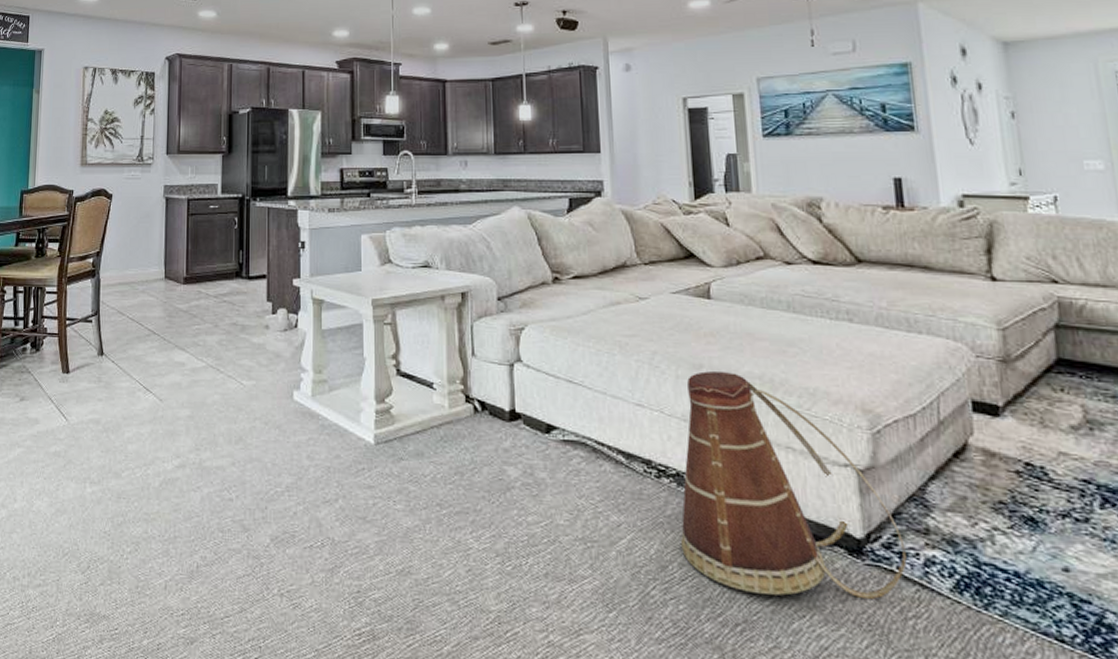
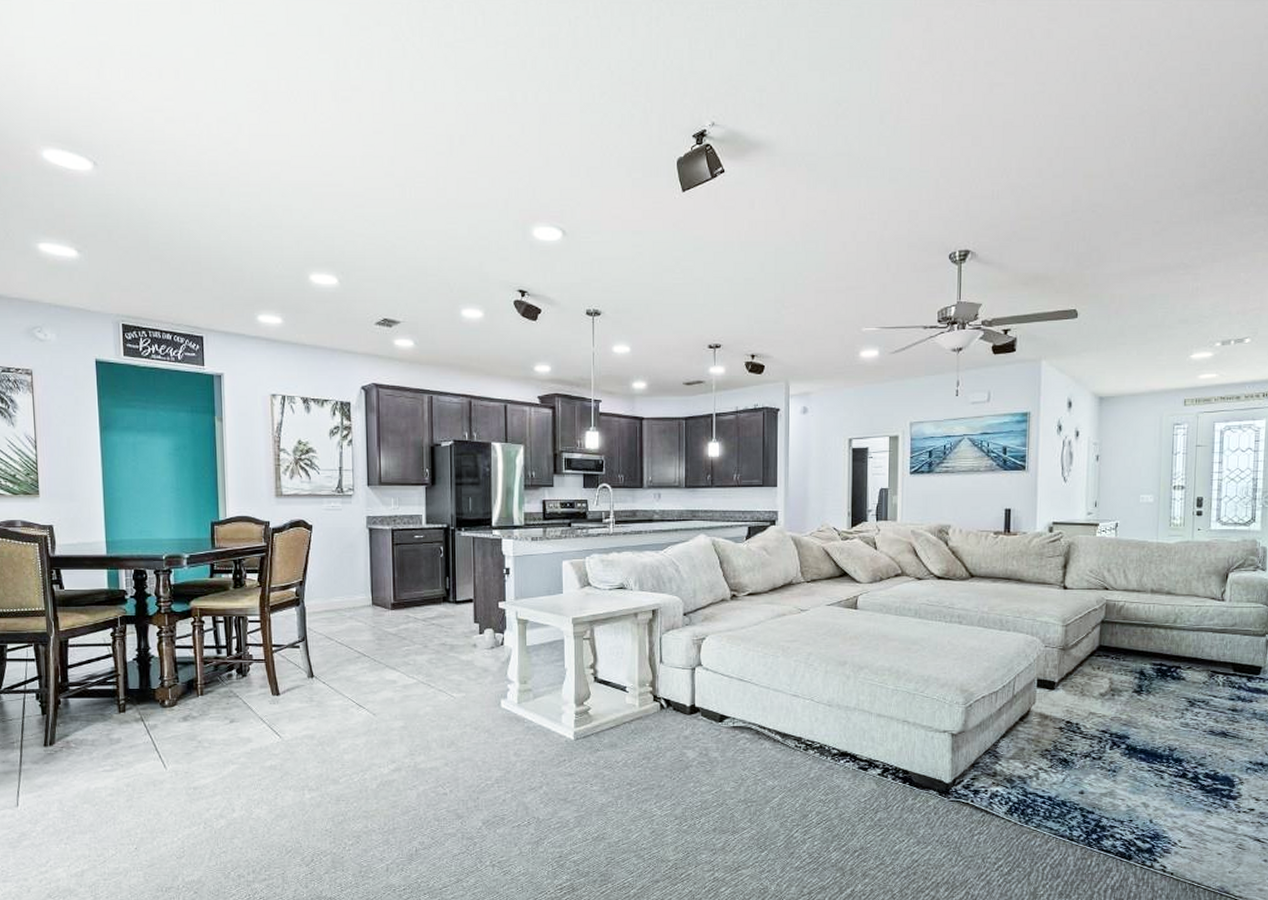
basket: present [681,371,907,599] -> none [820,667,979,829]

